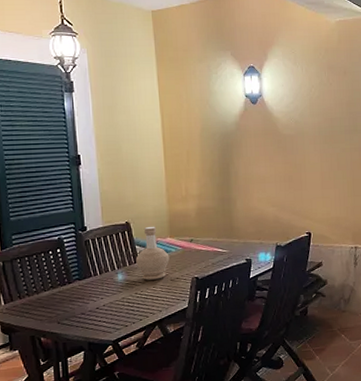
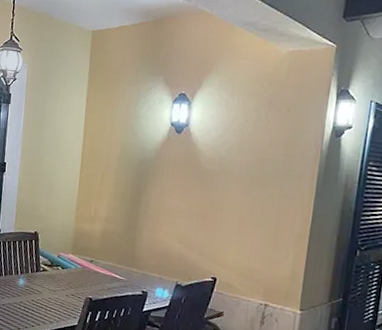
bottle: present [135,226,170,280] -> none [37,239,69,292]

